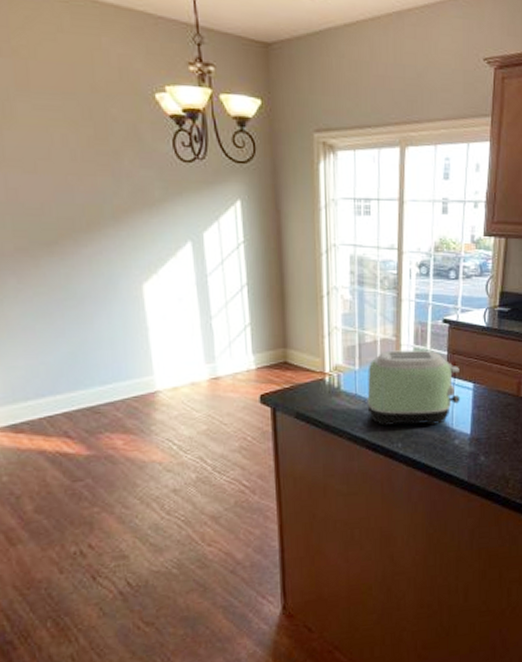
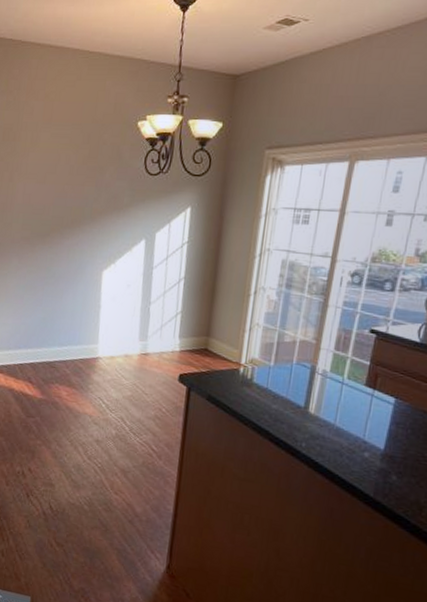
toaster: present [367,349,460,426] -> none [276,352,381,433]

